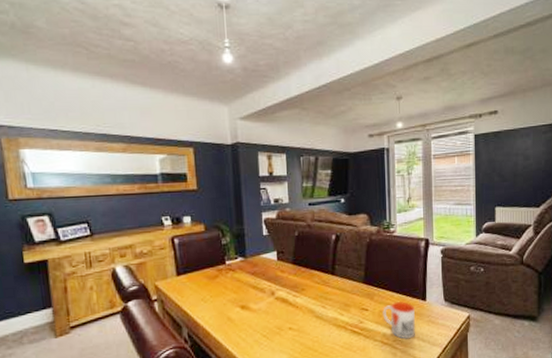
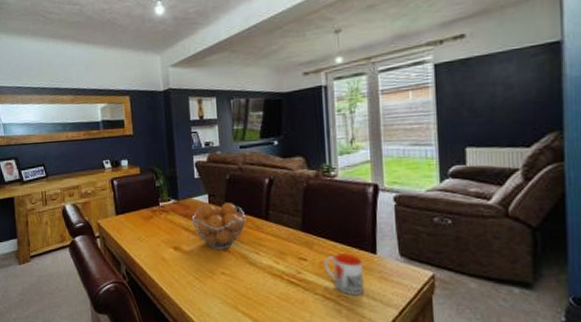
fruit basket: none [259,259,314,306] -> present [191,203,246,250]

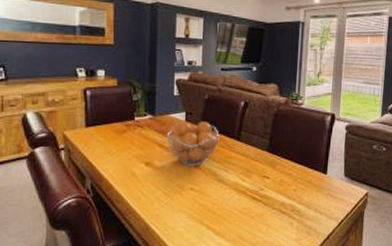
mug: present [323,253,364,296] -> none [283,173,315,210]

